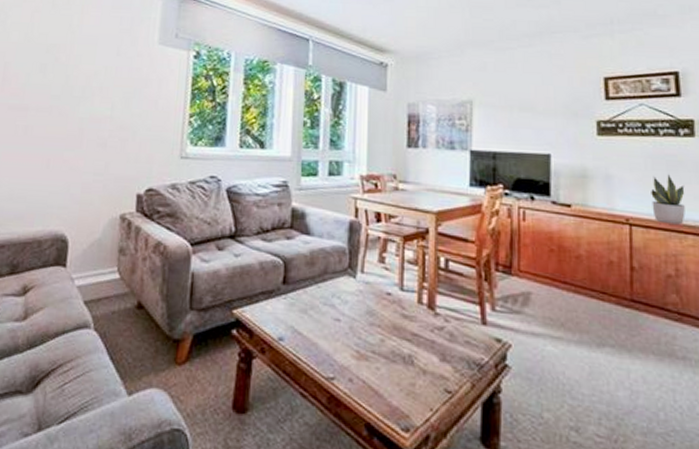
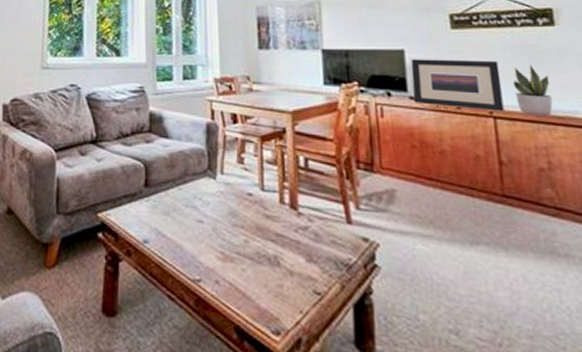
picture frame: none [555,164,640,219] -> present [411,59,505,112]

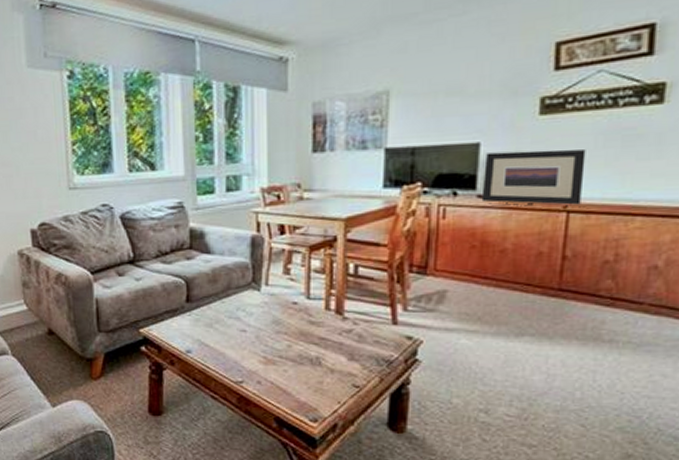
potted plant: present [513,65,553,116] -> none [596,151,641,207]

